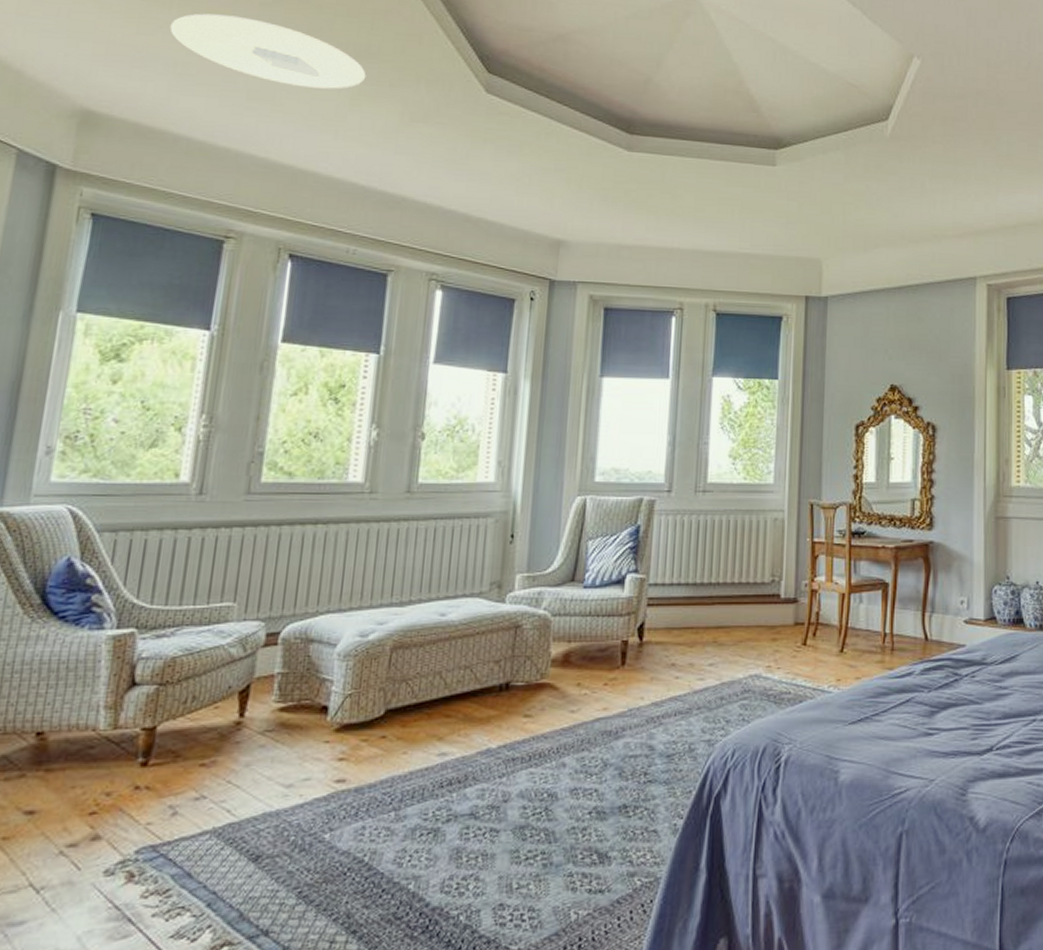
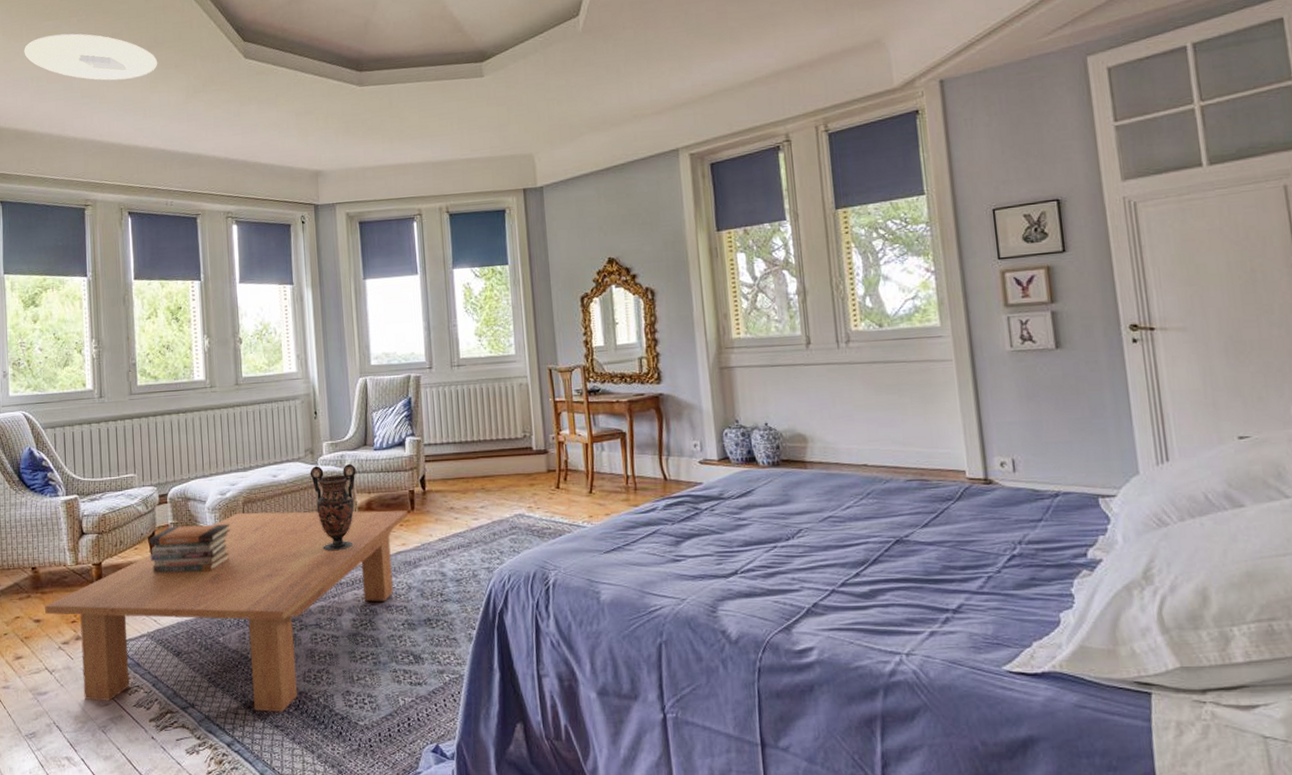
coffee table: none [46,661,616,937] -> present [45,510,408,712]
book stack: none [236,676,367,743] -> present [149,524,230,573]
vase: none [492,604,556,716] -> present [310,464,356,551]

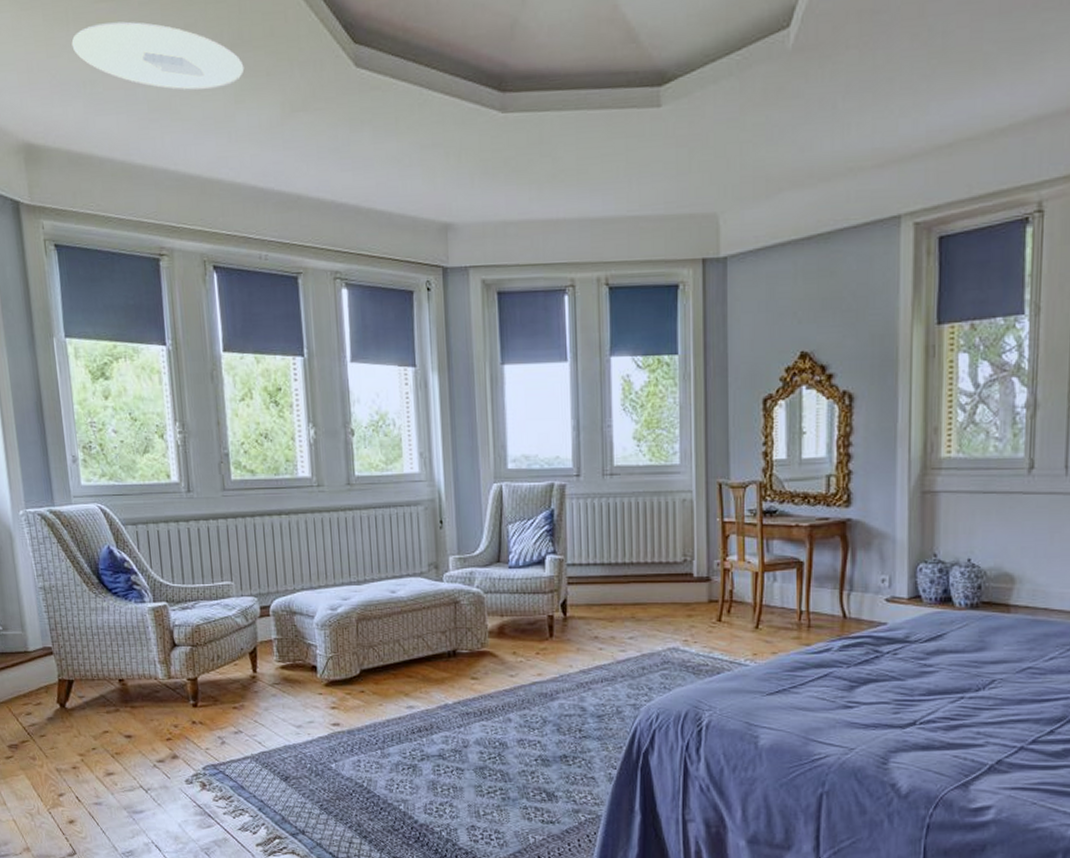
coffee table: present [45,510,408,712] -> none [136,631,545,843]
book stack: present [149,524,230,573] -> none [250,642,342,693]
vase: present [310,464,356,551] -> none [433,583,487,678]

